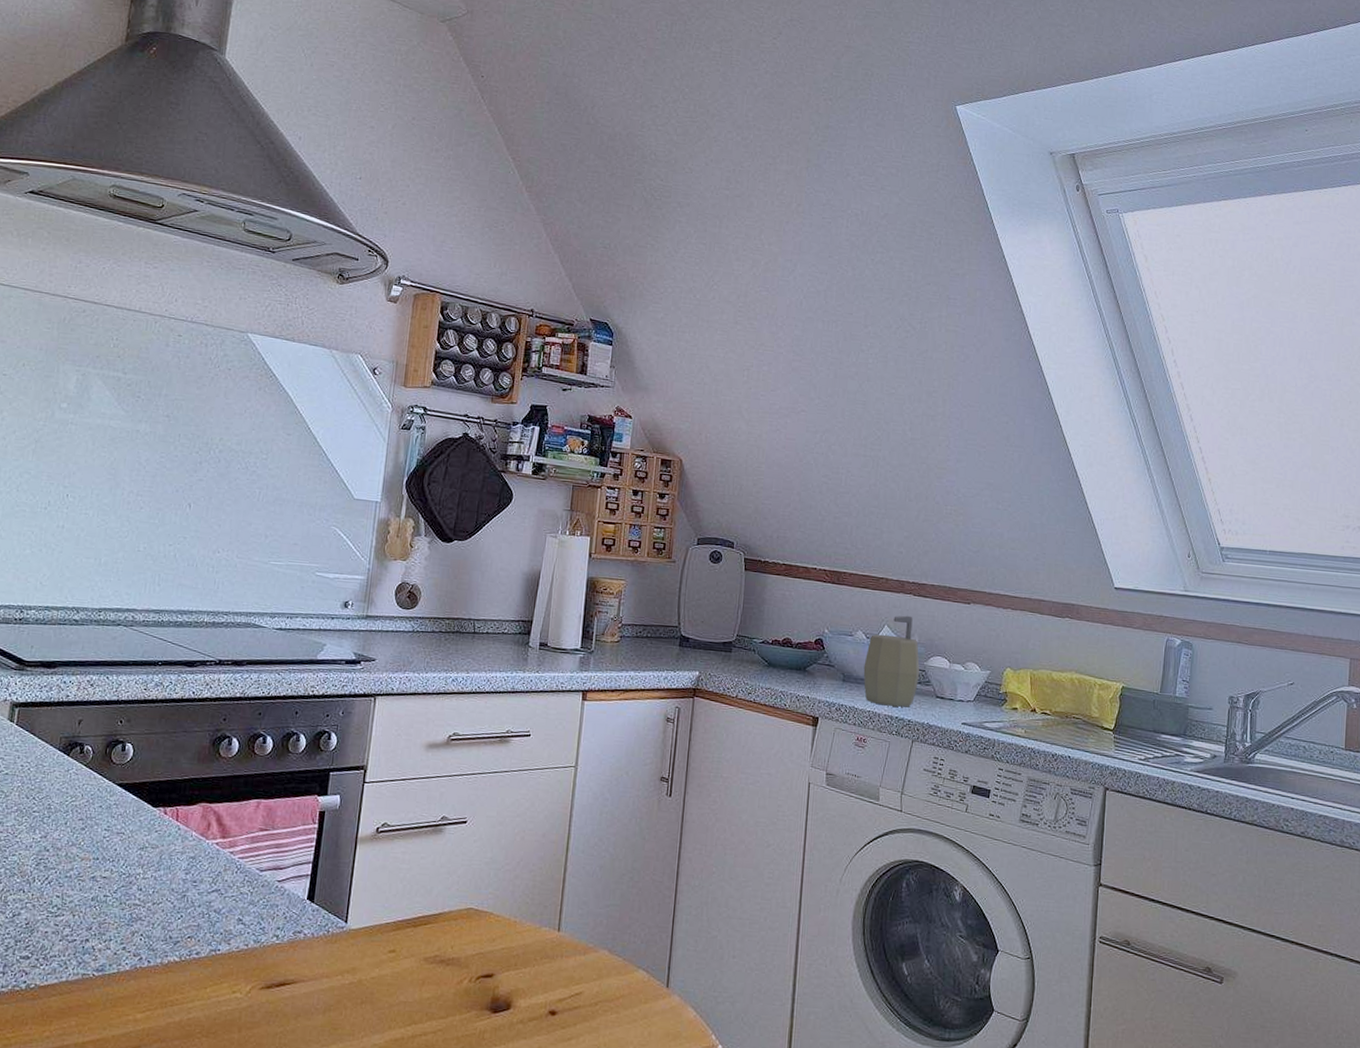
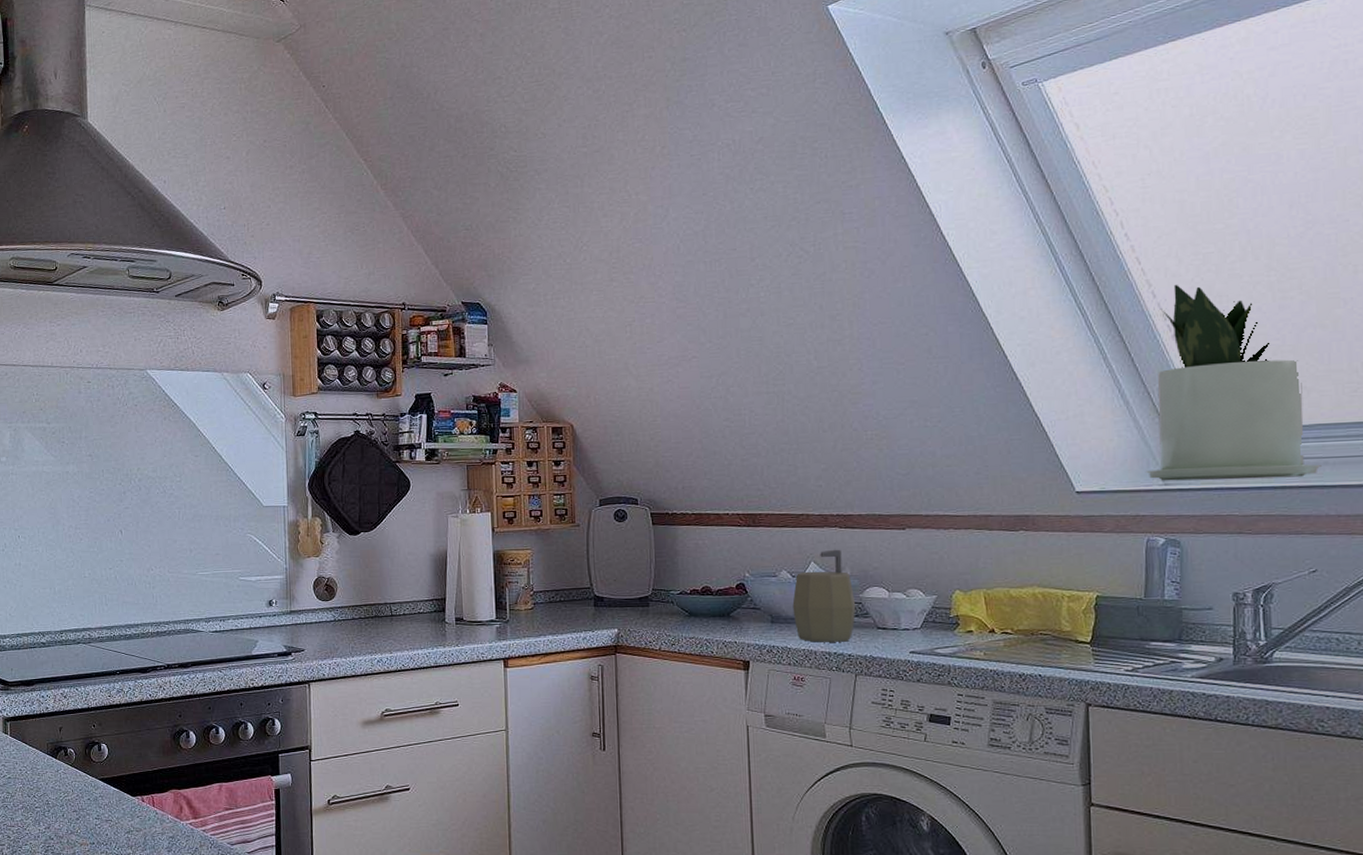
planter: none [1170,413,1304,598] -> present [1144,285,1321,481]

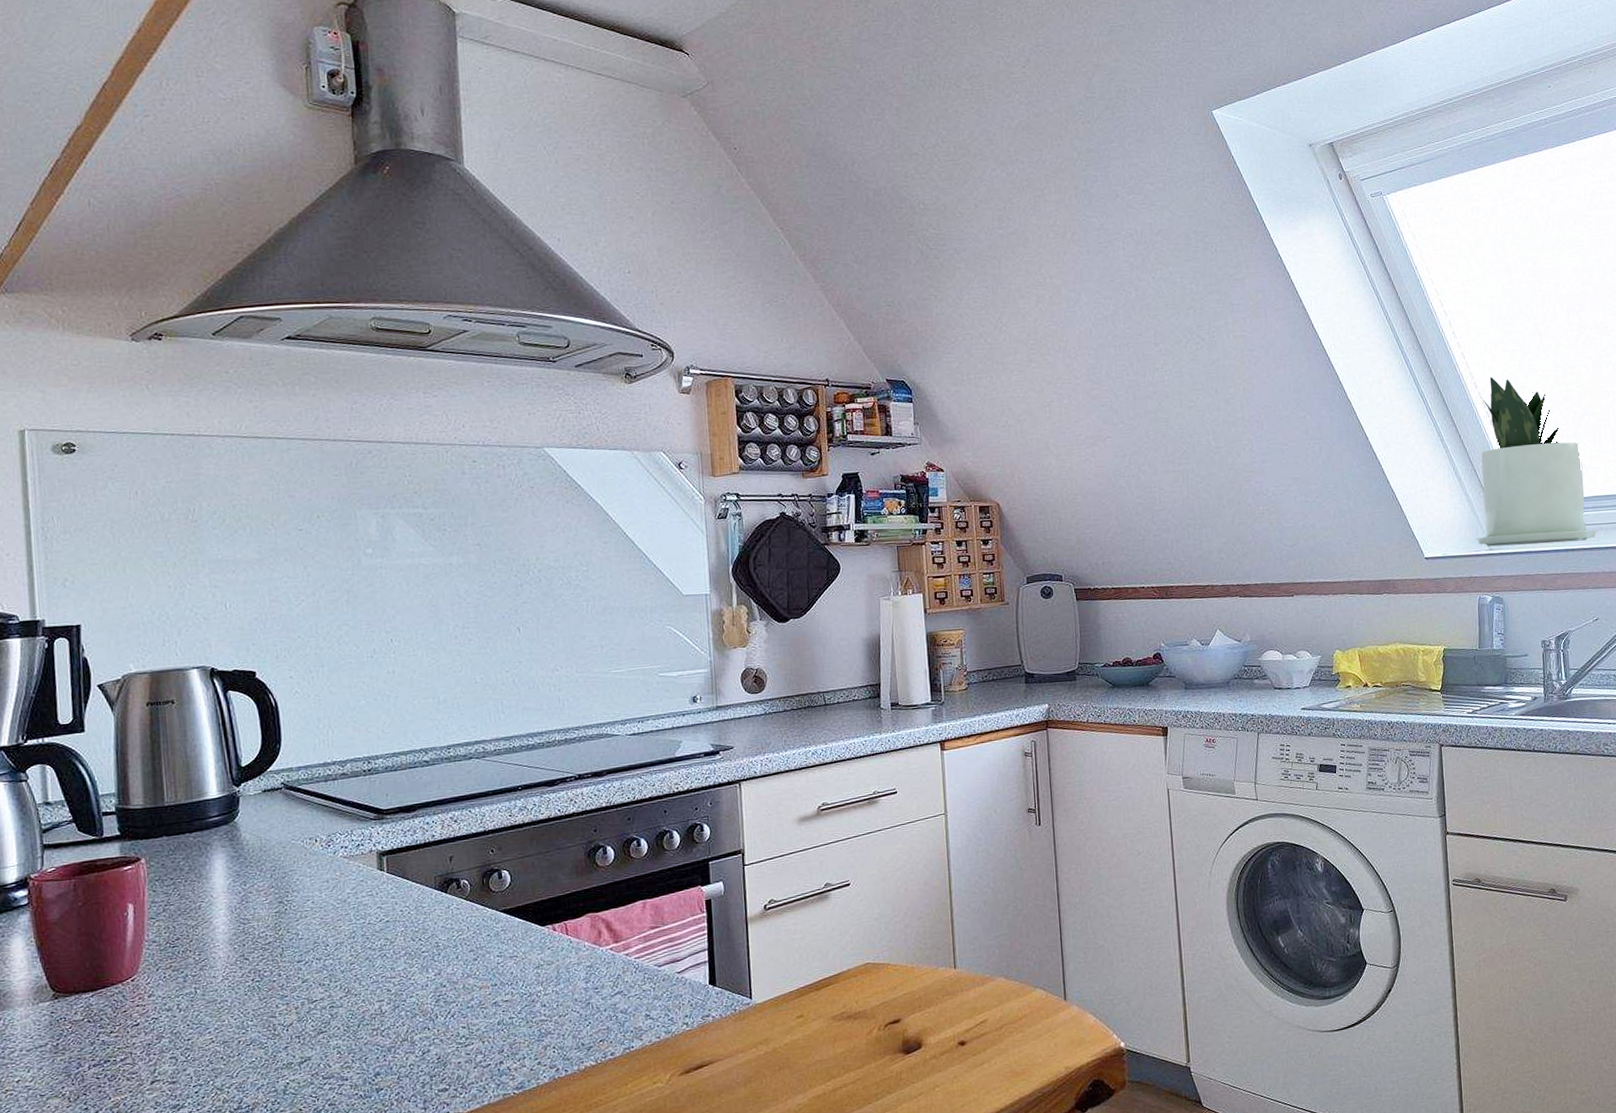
soap dispenser: present [792,549,856,642] -> none [1202,617,1256,705]

